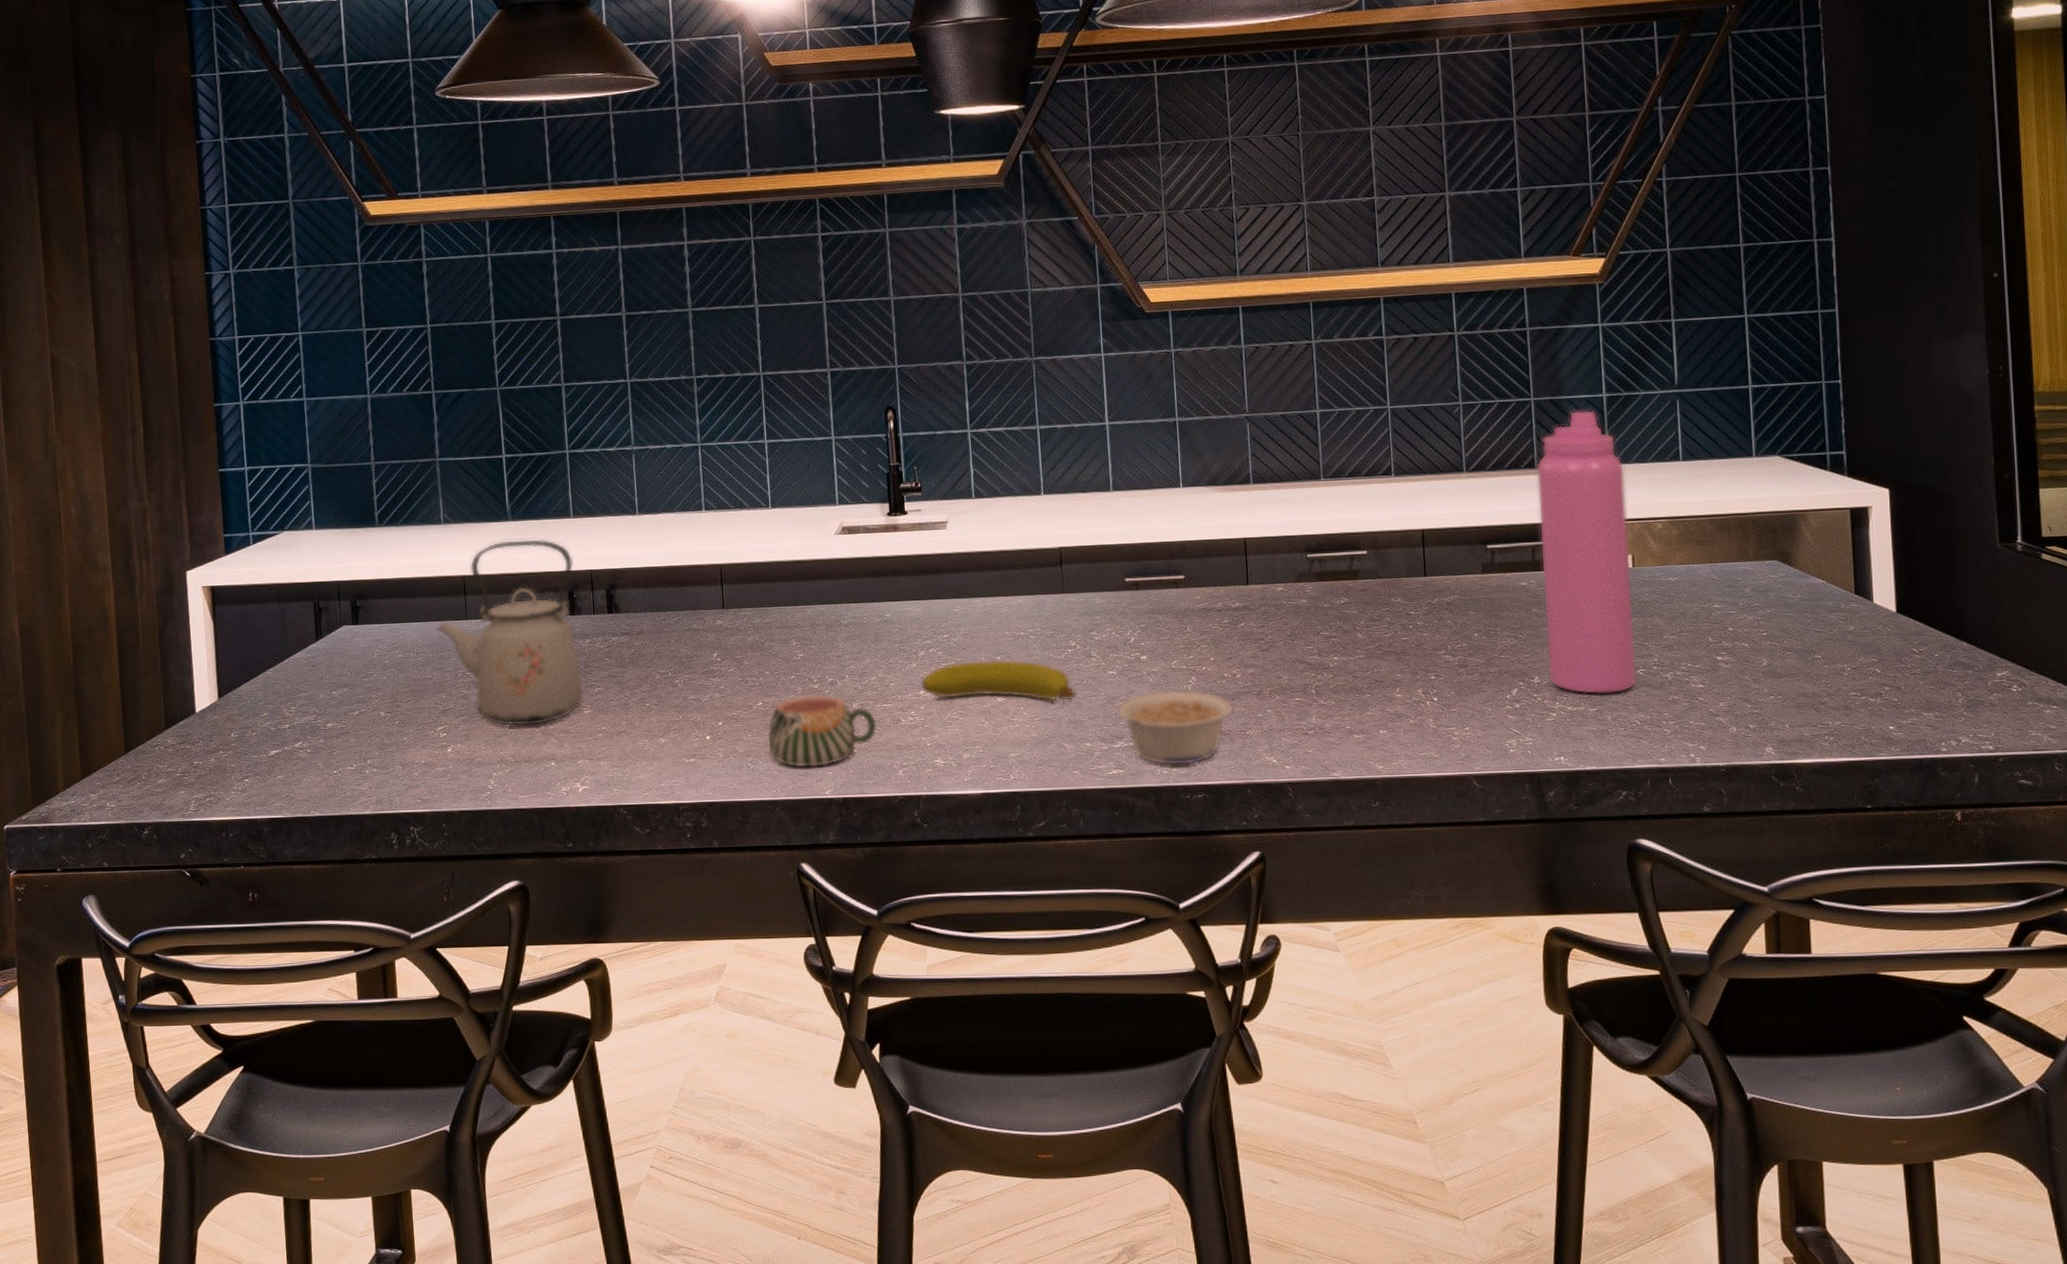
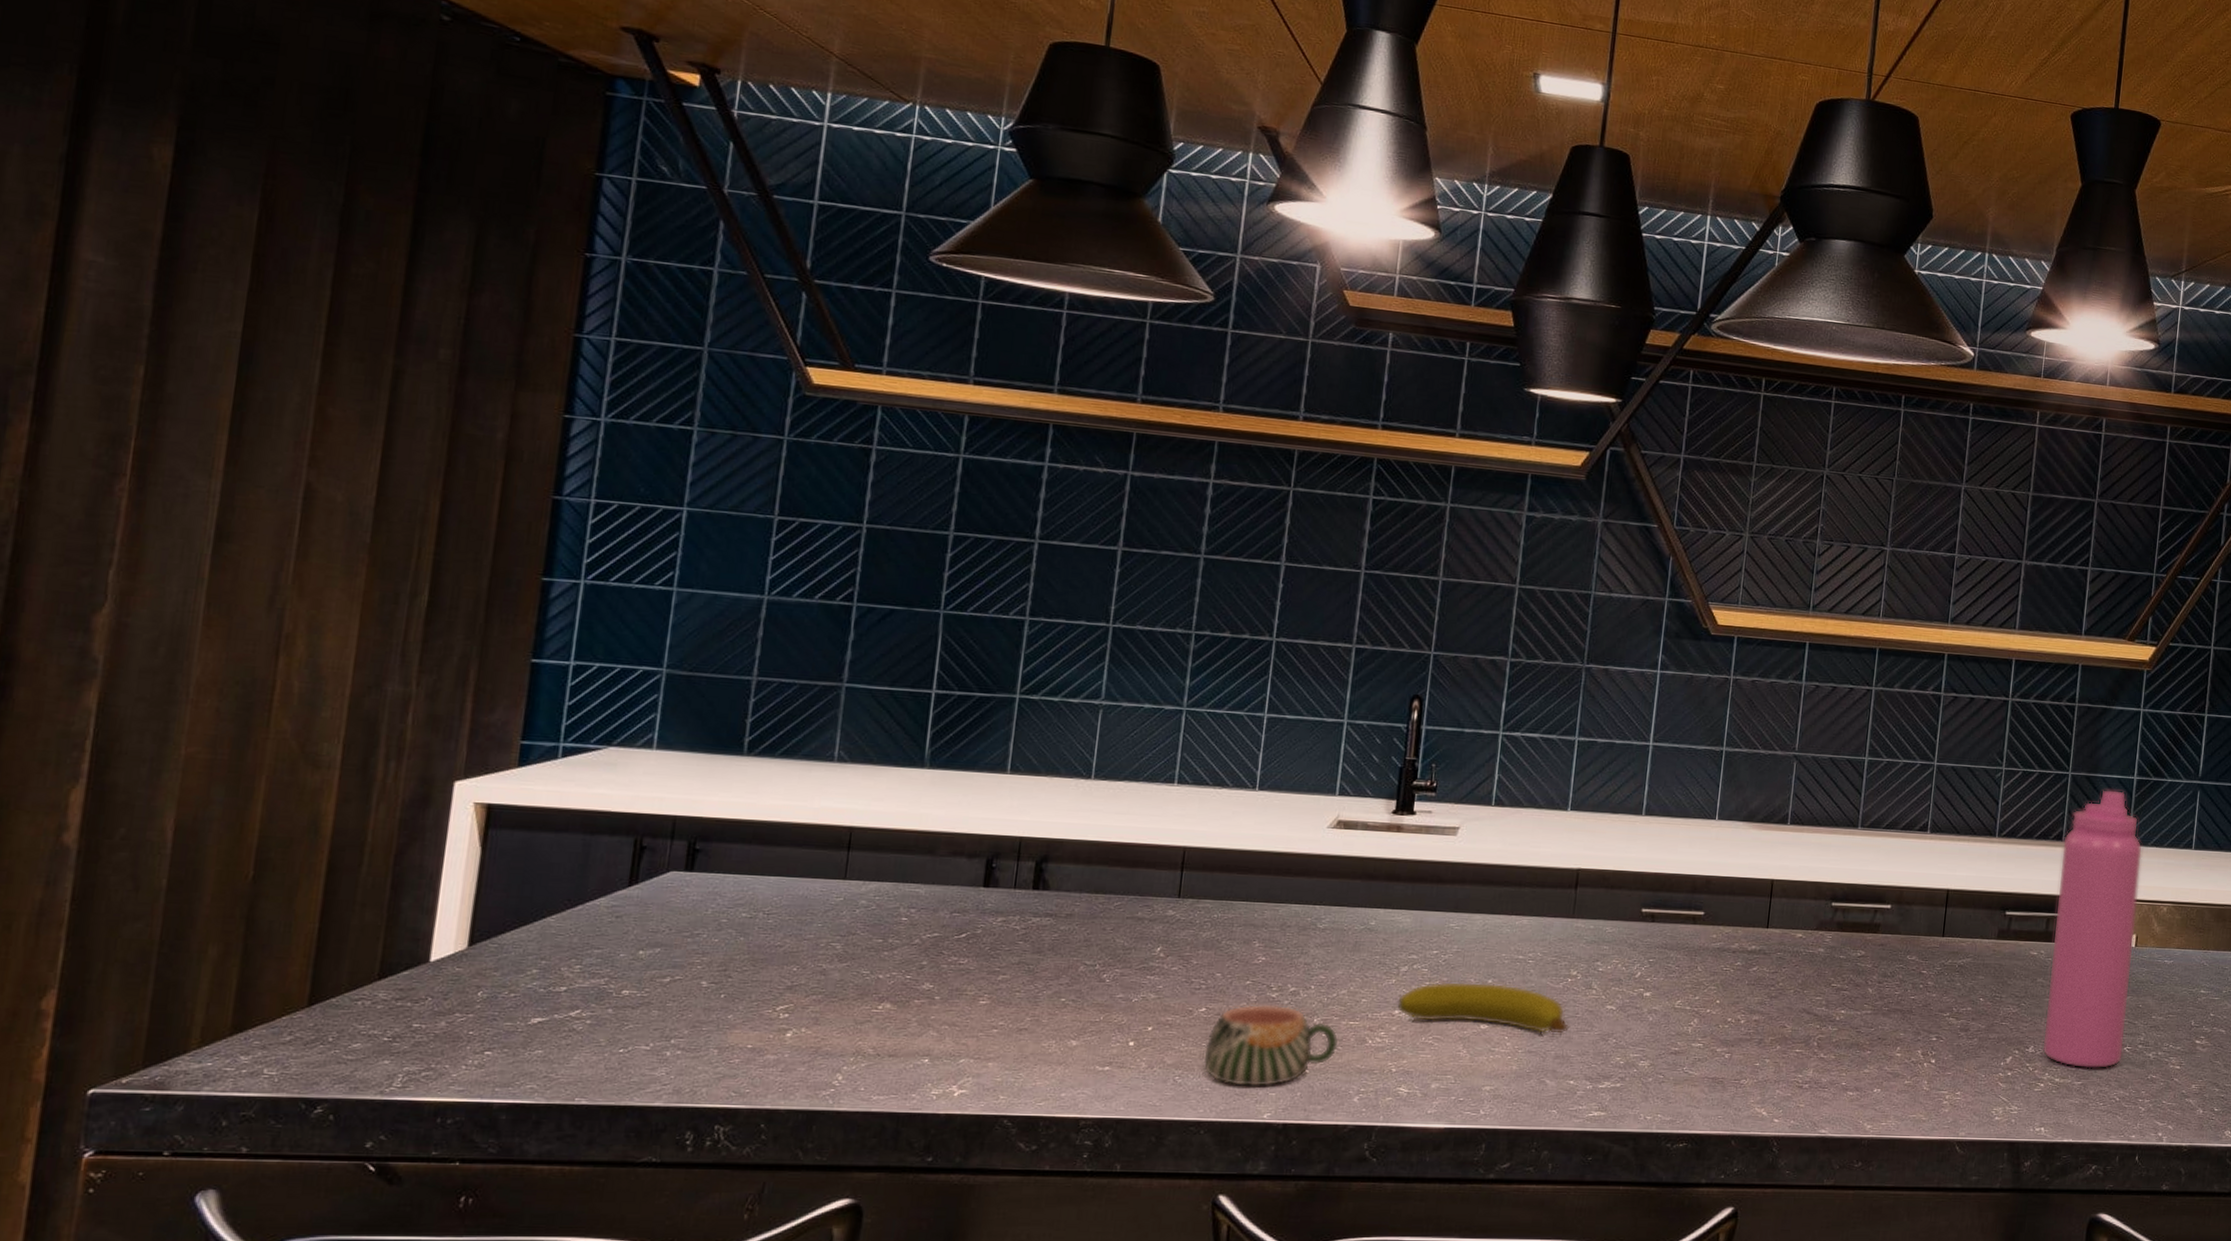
kettle: present [436,538,584,727] -> none [800,790,1001,1014]
legume: present [1116,689,1234,766] -> none [1607,1030,1732,1112]

